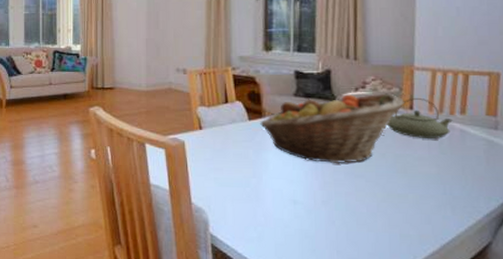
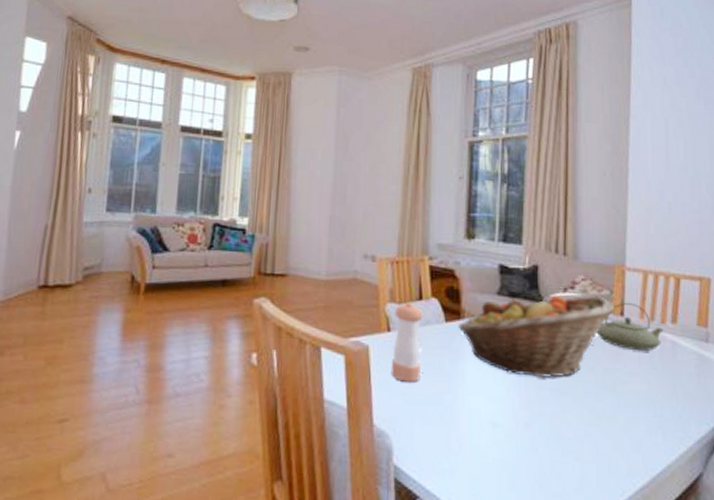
pepper shaker: none [204,106,229,169] -> present [391,302,423,382]

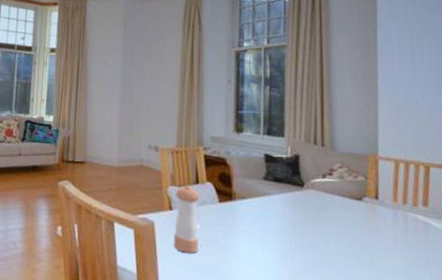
fruit basket: present [458,295,615,379] -> none [230,180,370,253]
teapot: present [596,302,664,351] -> none [353,187,416,230]

